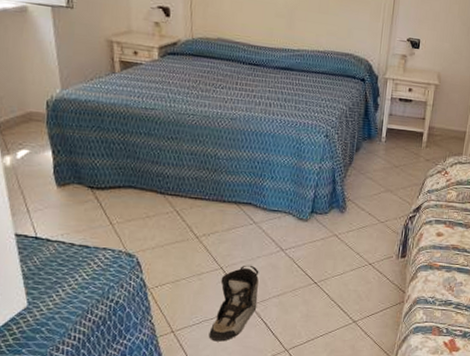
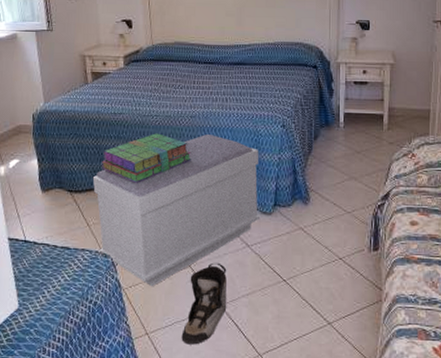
bench: none [117,138,300,286] -> present [92,134,259,286]
stack of books: none [128,133,230,183] -> present [101,133,192,183]

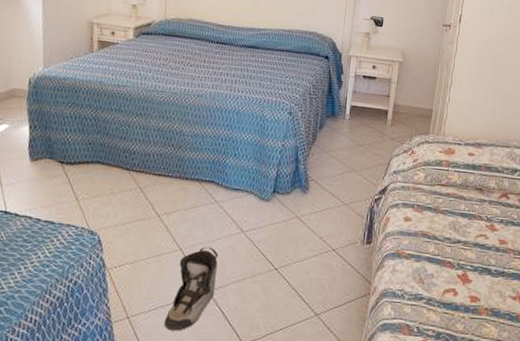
bench: present [92,134,259,286] -> none [86,115,263,268]
stack of books: present [101,133,192,183] -> none [98,109,195,159]

